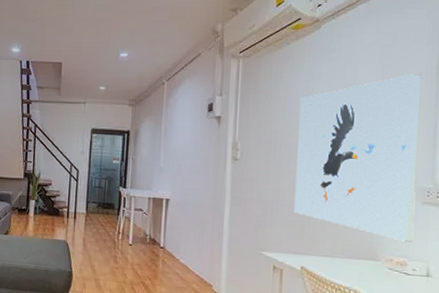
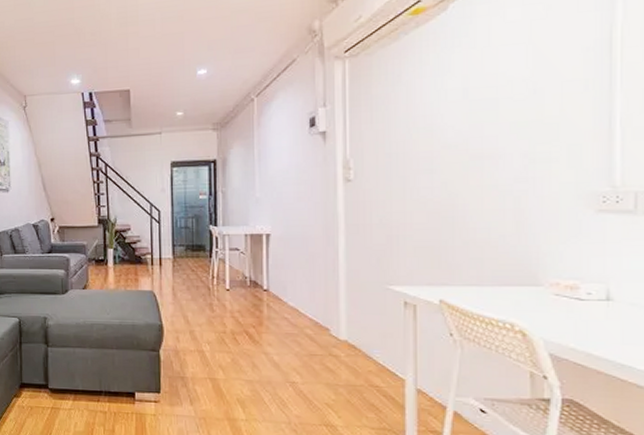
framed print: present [294,74,421,242] -> none [426,50,588,260]

